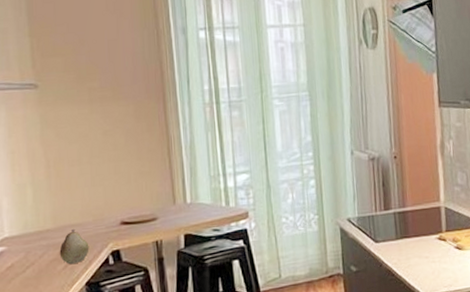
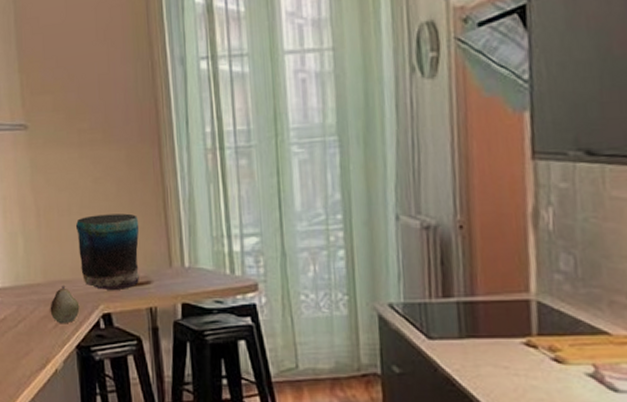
vase: none [85,160,146,230] -> present [75,213,139,290]

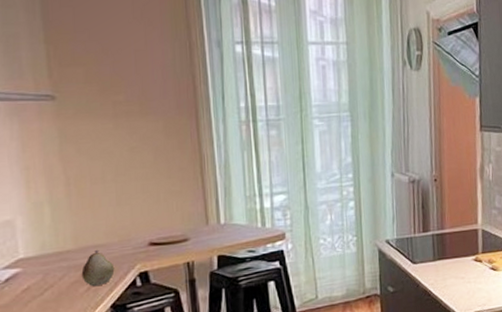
vase: present [75,213,139,290] -> none [110,179,177,251]

